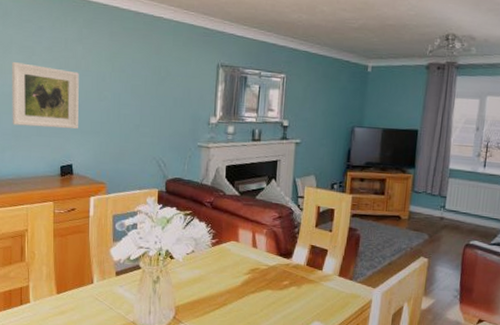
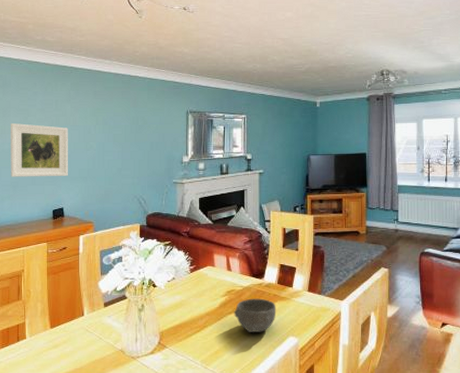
bowl: none [257,278,303,315] -> present [234,298,277,332]

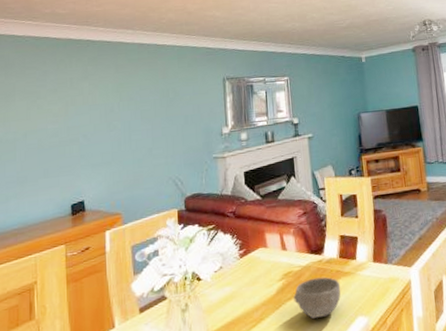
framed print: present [10,123,68,177] -> none [16,107,88,171]

